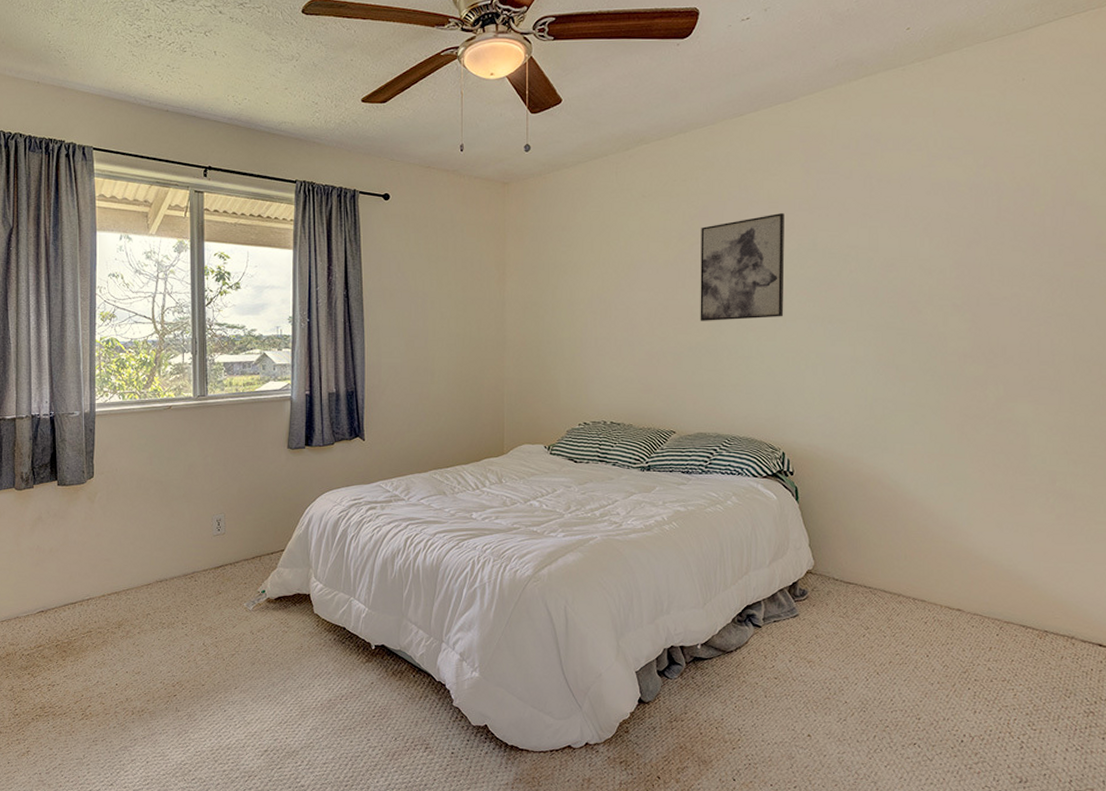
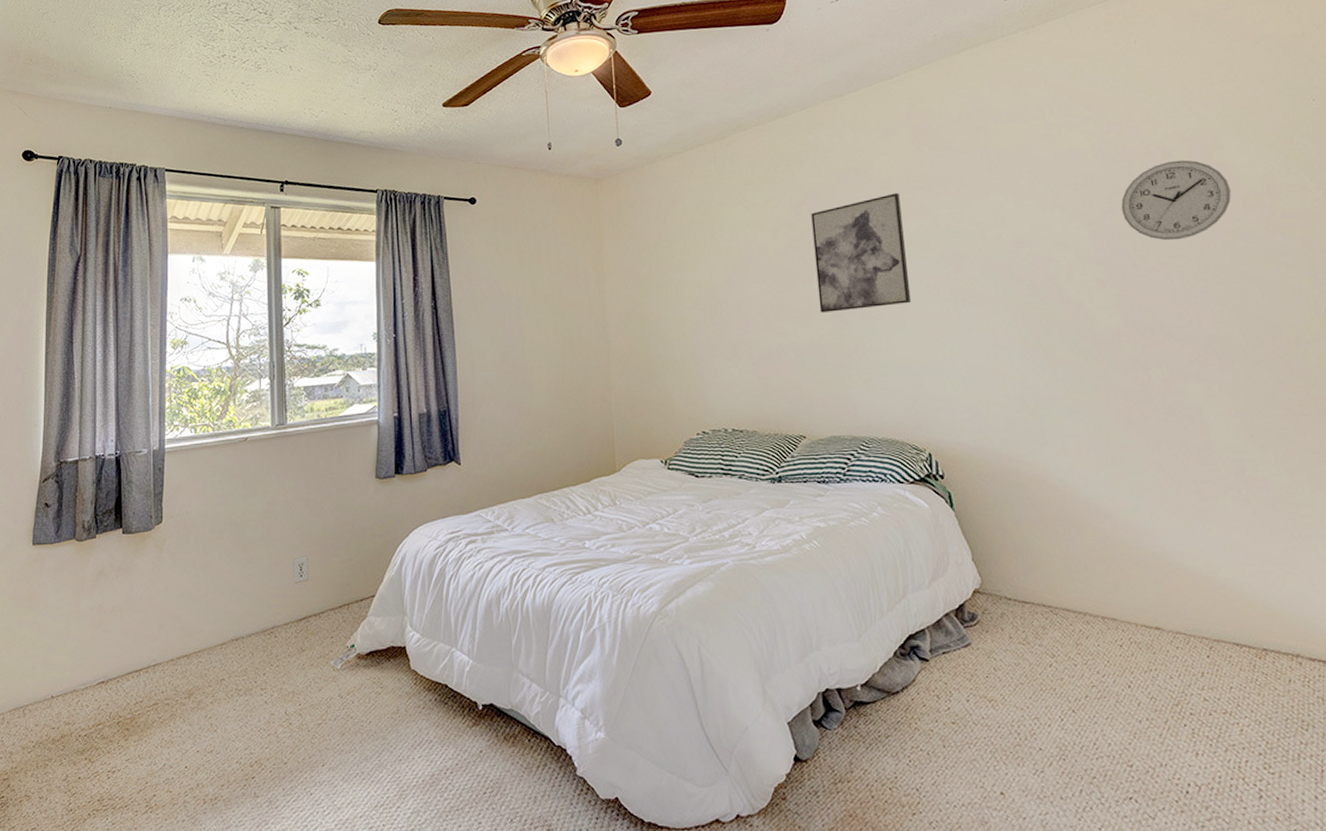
wall clock: none [985,197,1087,273] -> present [1121,160,1232,241]

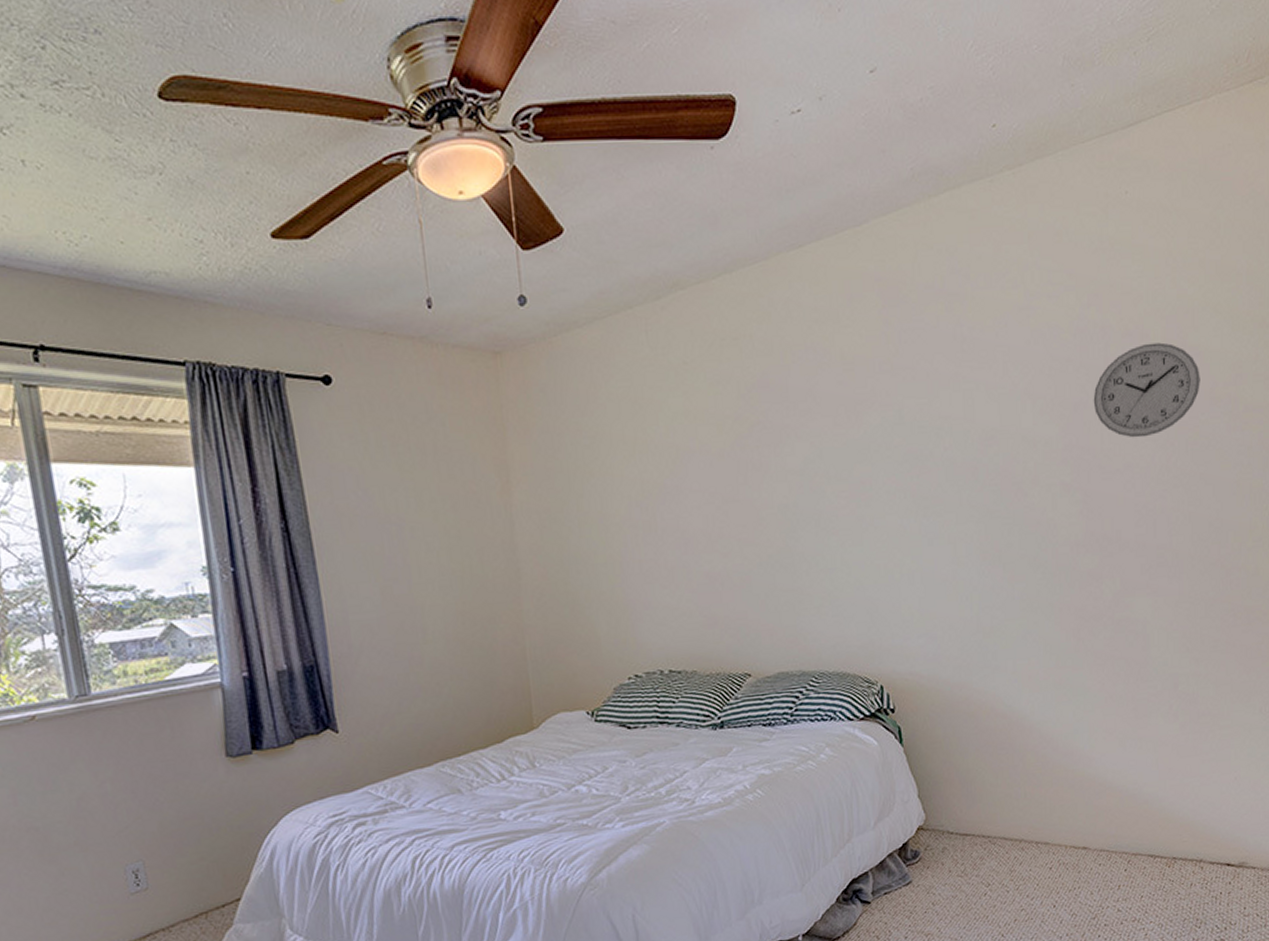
wall art: present [811,193,912,313] -> none [761,377,871,527]

